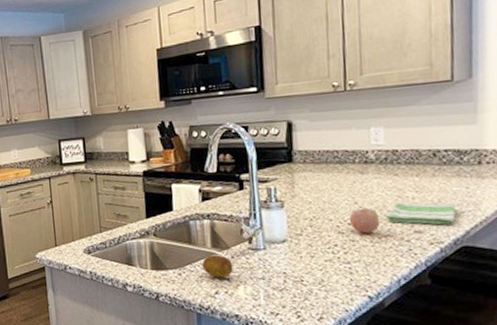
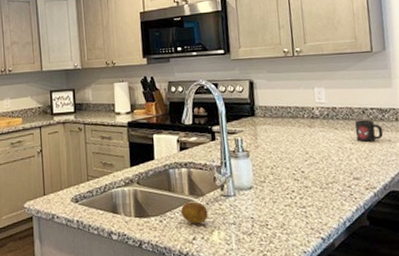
fruit: present [349,207,381,234] -> none [302,157,327,181]
dish towel: present [385,202,457,225] -> none [330,152,384,173]
mug: none [421,163,460,191] -> present [354,119,384,143]

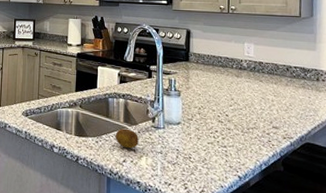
mug: present [354,119,384,143] -> none [278,76,304,97]

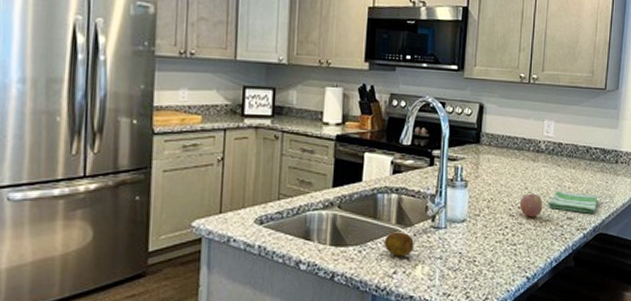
fruit: none [227,104,249,125] -> present [519,193,543,218]
dish towel: none [252,103,302,125] -> present [547,191,598,214]

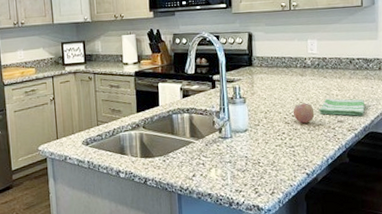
fruit: present [384,232,414,257] -> none [182,143,207,163]

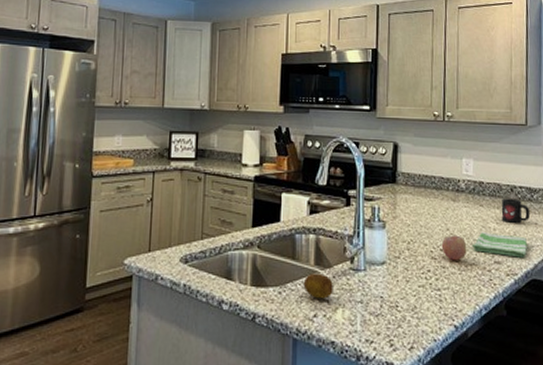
fruit: none [182,143,207,163] -> present [303,273,333,299]
mug: none [342,69,367,90] -> present [501,198,531,224]

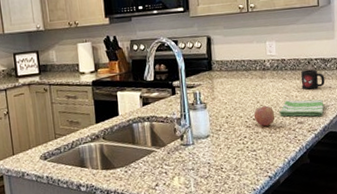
fruit: present [303,273,333,299] -> none [144,152,169,172]

